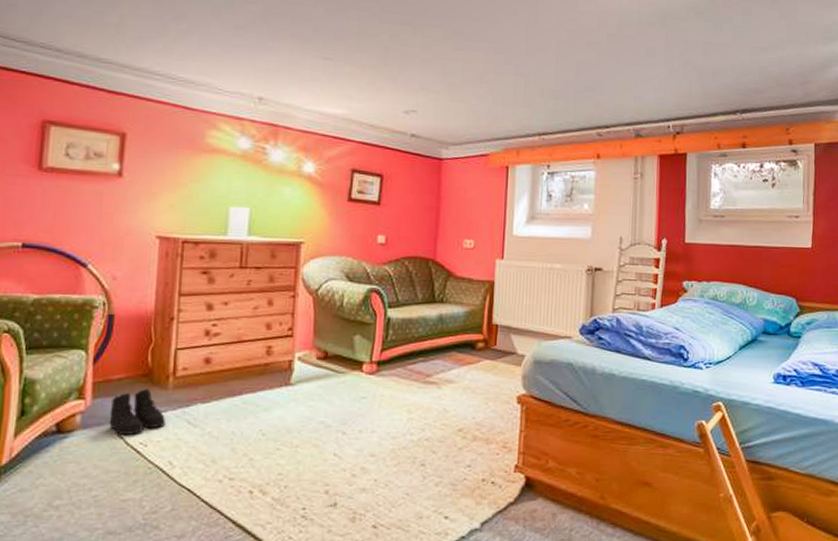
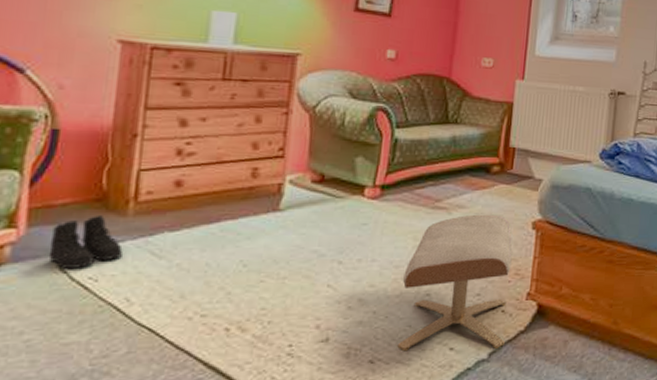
ottoman: none [397,389,500,519] -> present [397,214,513,352]

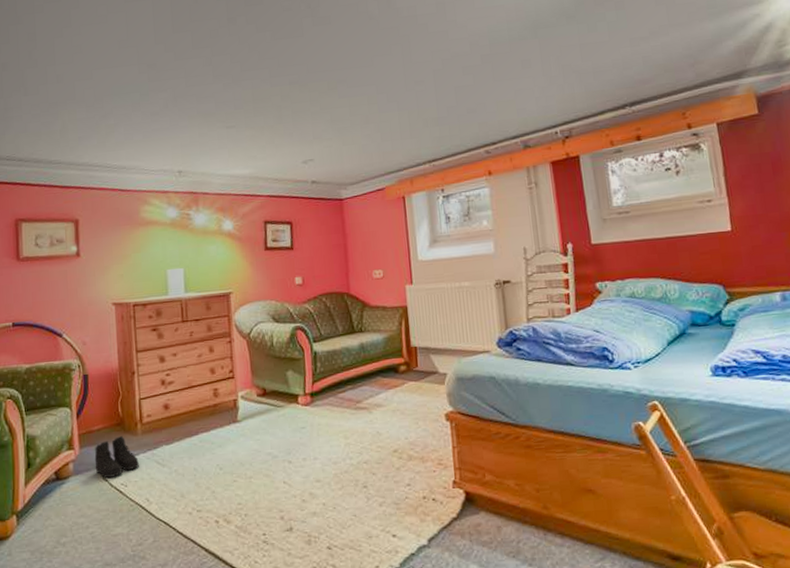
ottoman: present [397,214,513,352] -> none [342,410,441,539]

